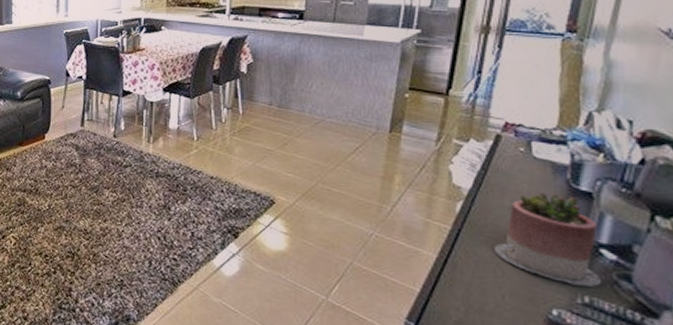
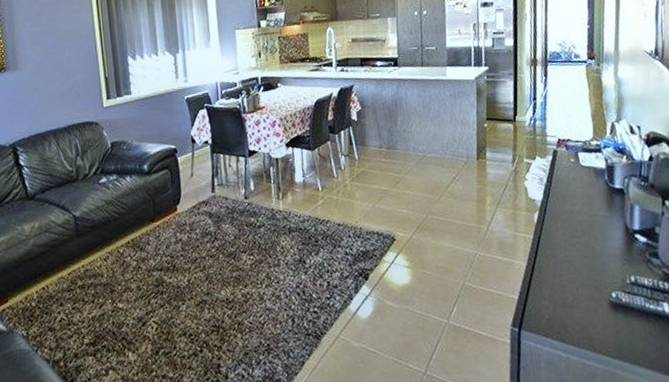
succulent planter: present [494,192,603,287] -> none [565,193,641,269]

